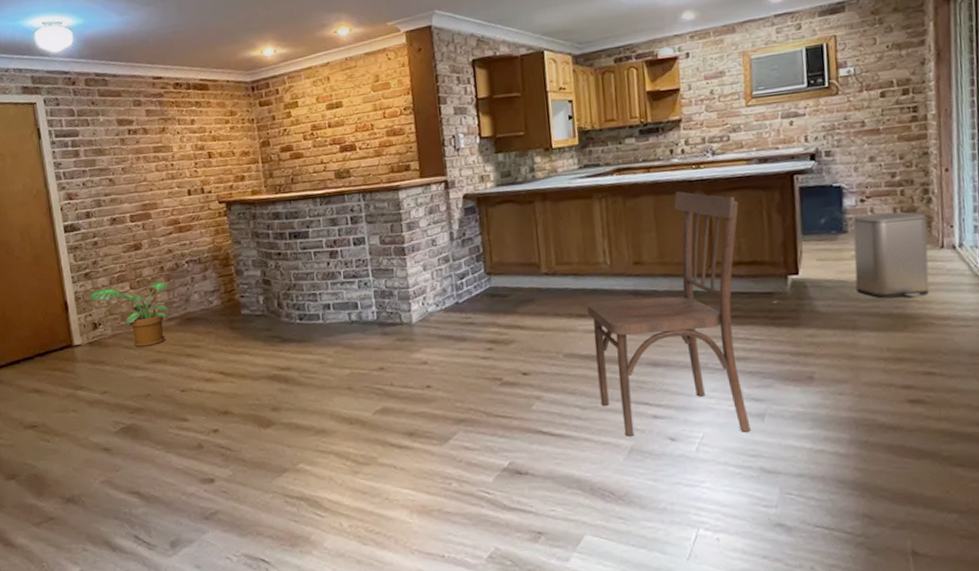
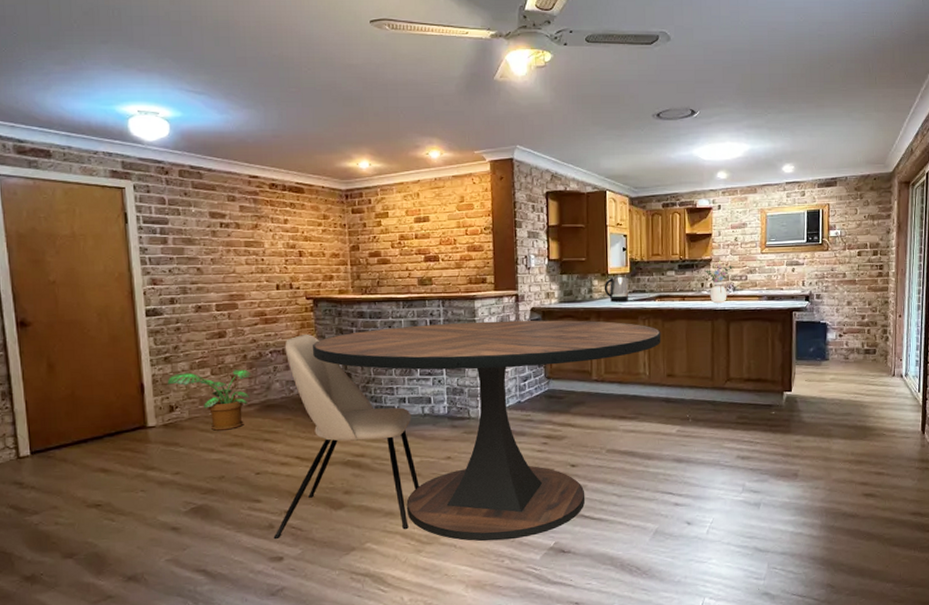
dining chair: none [200,240,351,460] -> present [273,333,419,540]
dining table: none [228,203,624,461] -> present [312,320,661,541]
kettle: none [548,148,580,182] -> present [604,275,630,303]
dining chair: present [586,191,751,438] -> none [627,318,750,522]
bouquet: none [673,119,712,173] -> present [704,260,734,304]
pedal bin: present [853,211,930,299] -> none [832,346,885,414]

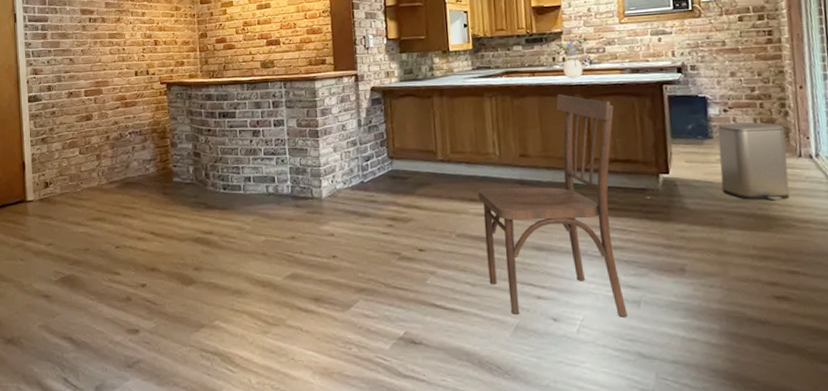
potted plant: present [167,369,252,431] -> none [43,149,114,206]
dining chair: present [273,333,419,540] -> none [130,115,265,312]
dining table: present [312,320,661,541] -> none [165,99,511,326]
kettle: present [604,275,630,303] -> none [445,52,474,80]
dining chair: none [627,318,750,522] -> present [477,94,628,317]
pedal bin: none [832,346,885,414] -> present [717,122,790,200]

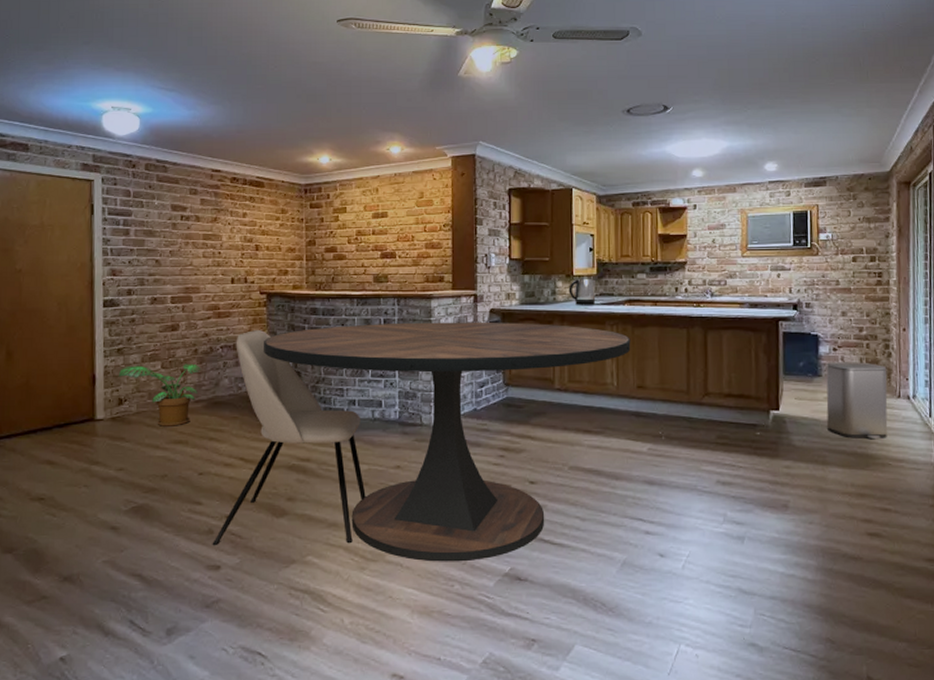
potted plant: none [43,149,114,206] -> present [118,363,202,426]
dining chair: none [130,115,265,312] -> present [212,329,366,546]
dining table: none [165,99,511,326] -> present [263,322,631,562]
kettle: none [445,52,474,80] -> present [568,277,597,306]
dining chair: present [477,94,628,317] -> none [593,326,732,553]
bouquet: present [555,32,590,79] -> none [679,263,712,310]

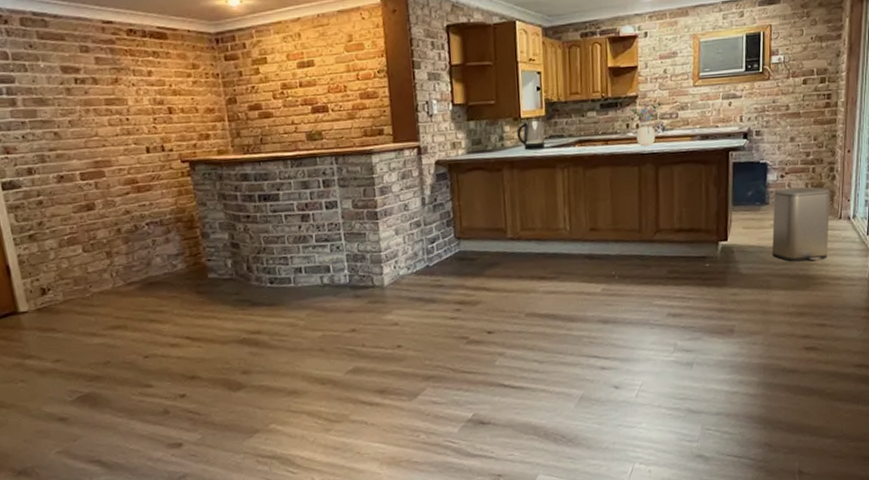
potted plant: present [118,363,202,426] -> none [35,244,129,313]
dining chair: present [212,329,366,546] -> none [162,201,323,426]
dining table: present [263,322,631,562] -> none [192,172,583,417]
bouquet: none [679,263,712,310] -> present [630,96,664,147]

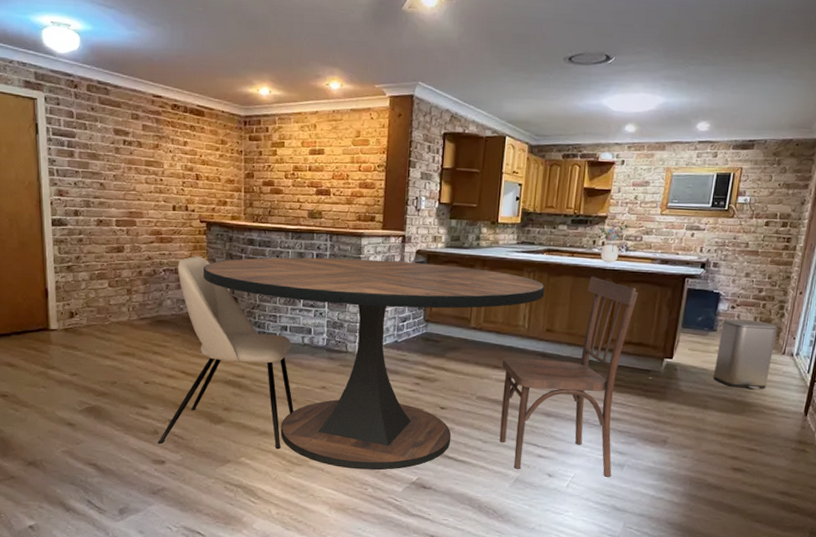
dining chair: none [162,201,323,426] -> present [157,255,294,450]
dining table: none [192,172,583,417] -> present [202,257,545,470]
kettle: present [516,118,546,151] -> none [492,224,520,253]
dining chair: none [547,164,682,387] -> present [499,277,638,477]

